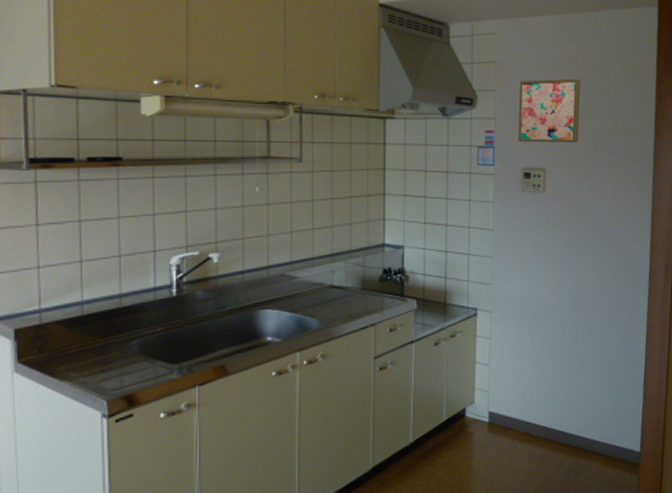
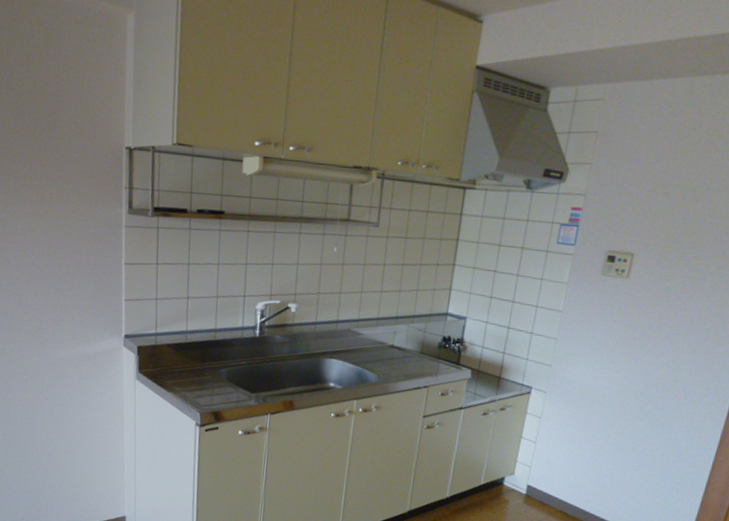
wall art: present [518,78,581,143] -> none [607,153,699,228]

